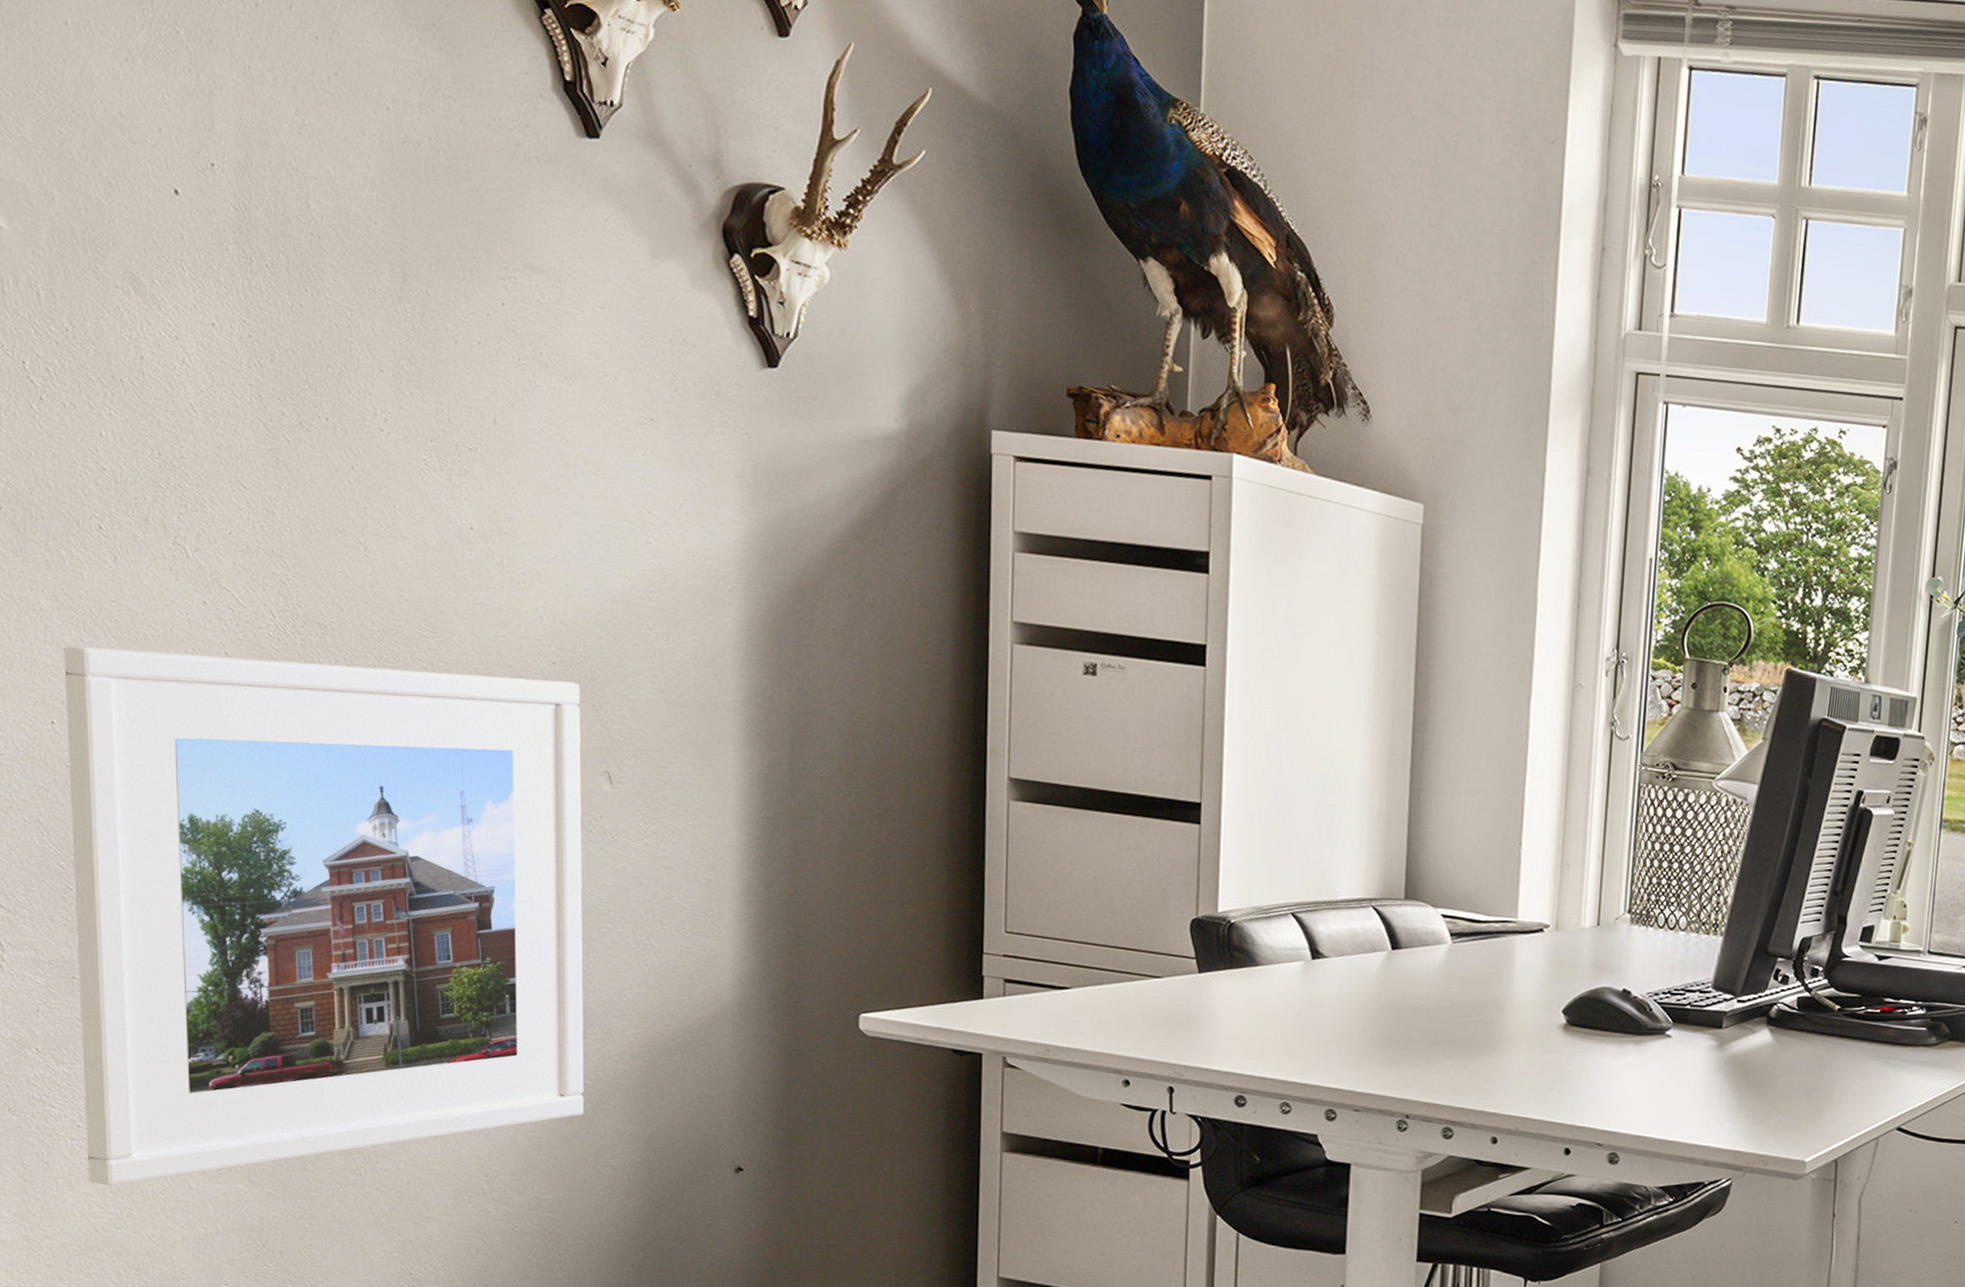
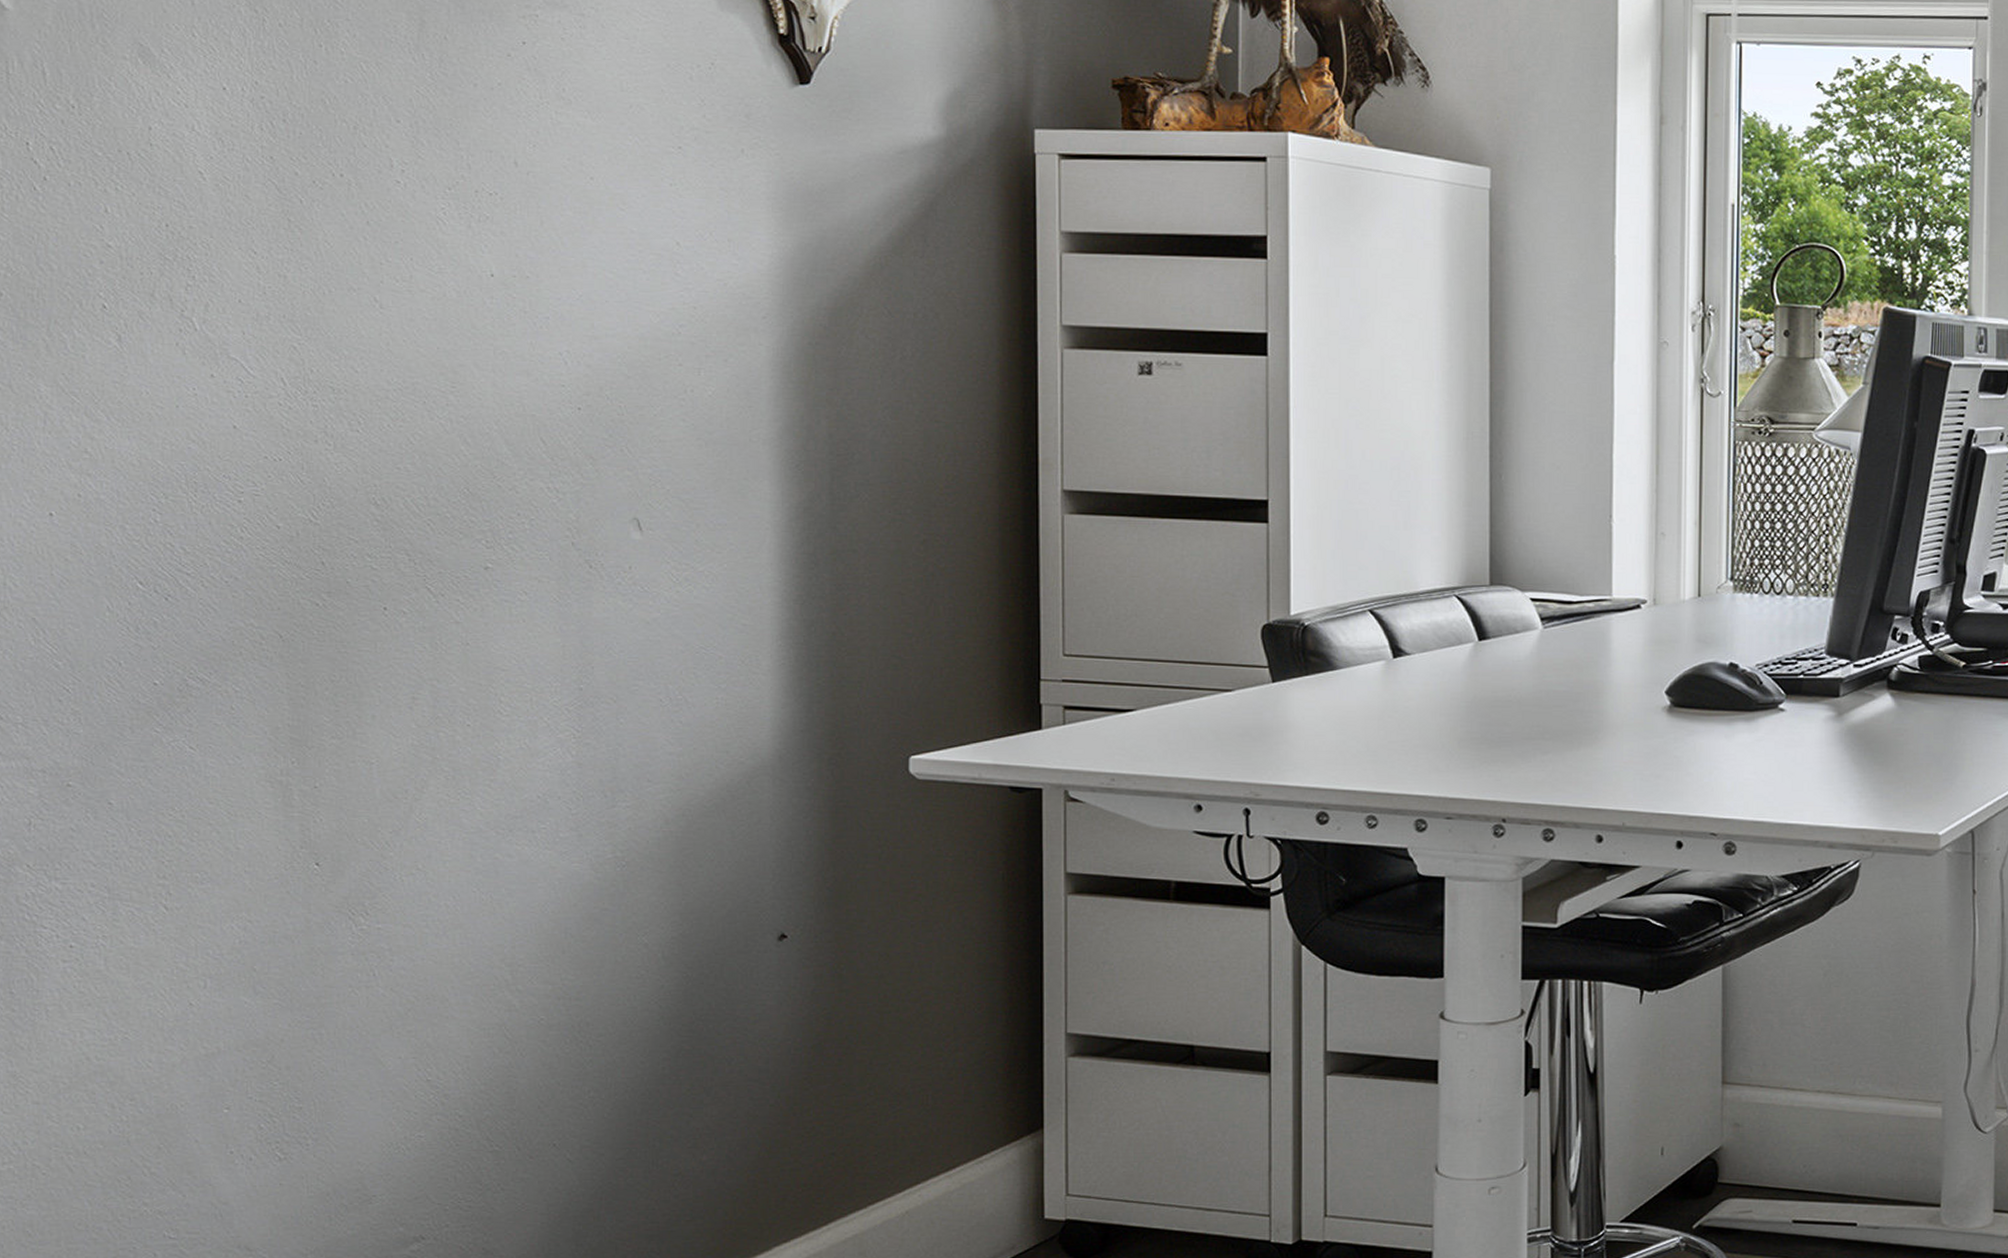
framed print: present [64,645,584,1186] -> none [64,426,614,1009]

